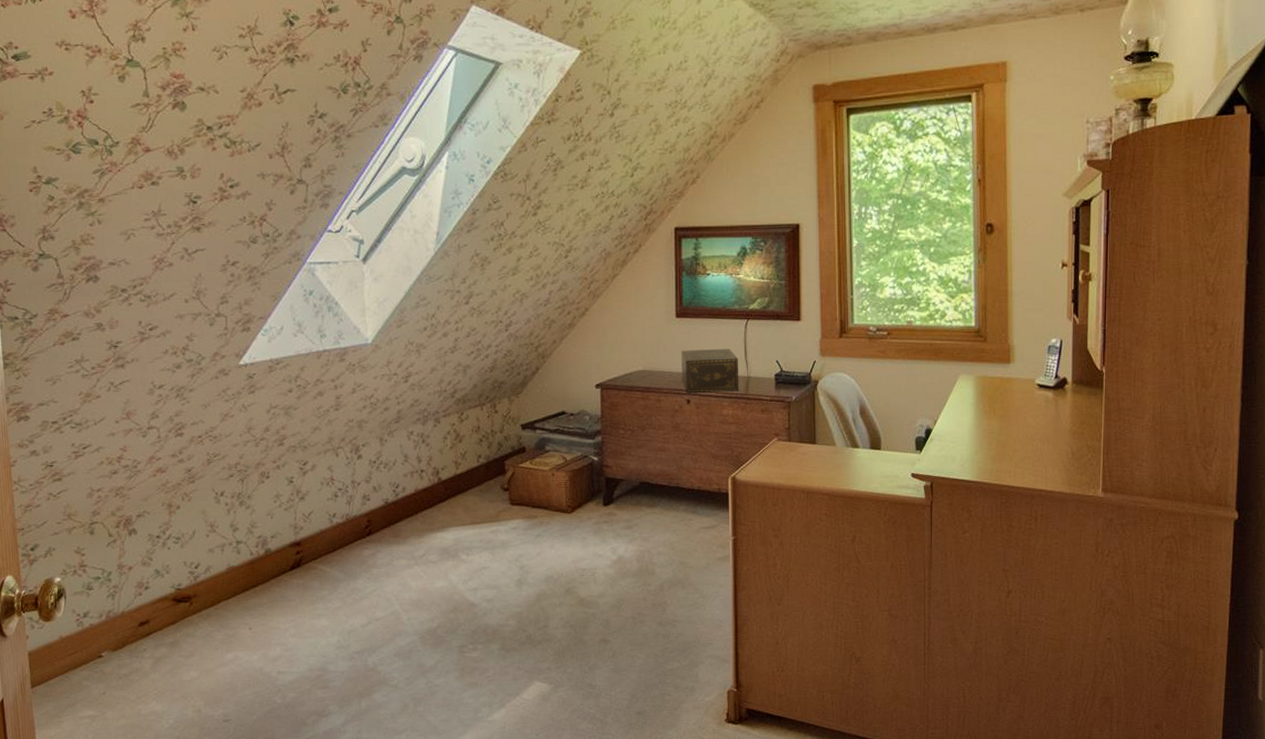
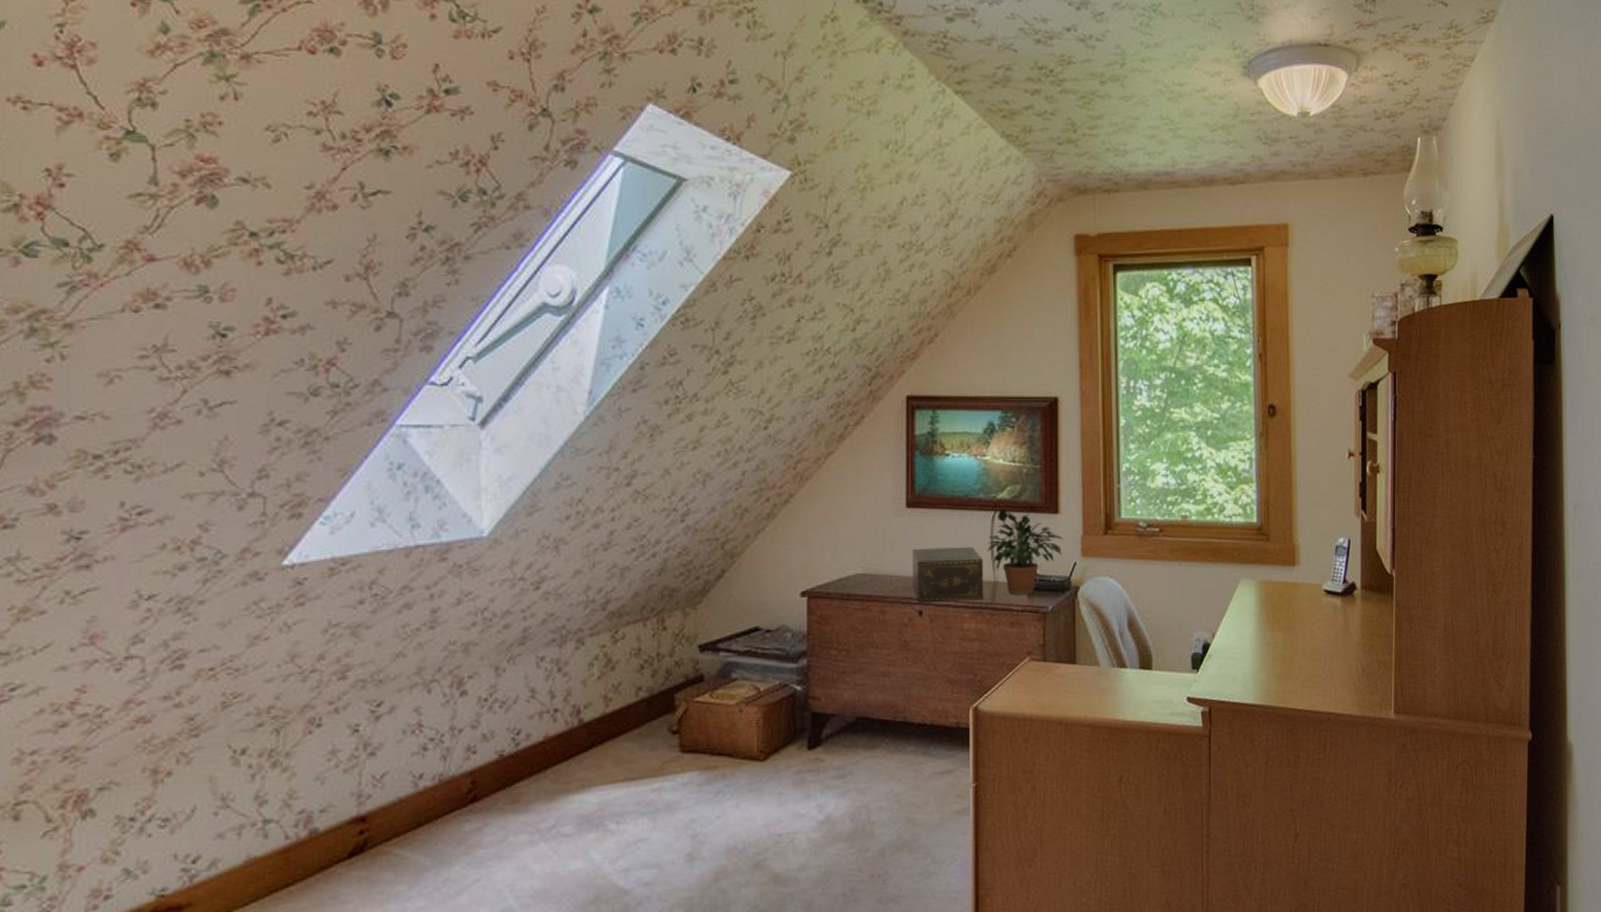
potted plant: none [741,317,804,388] -> present [987,508,1063,595]

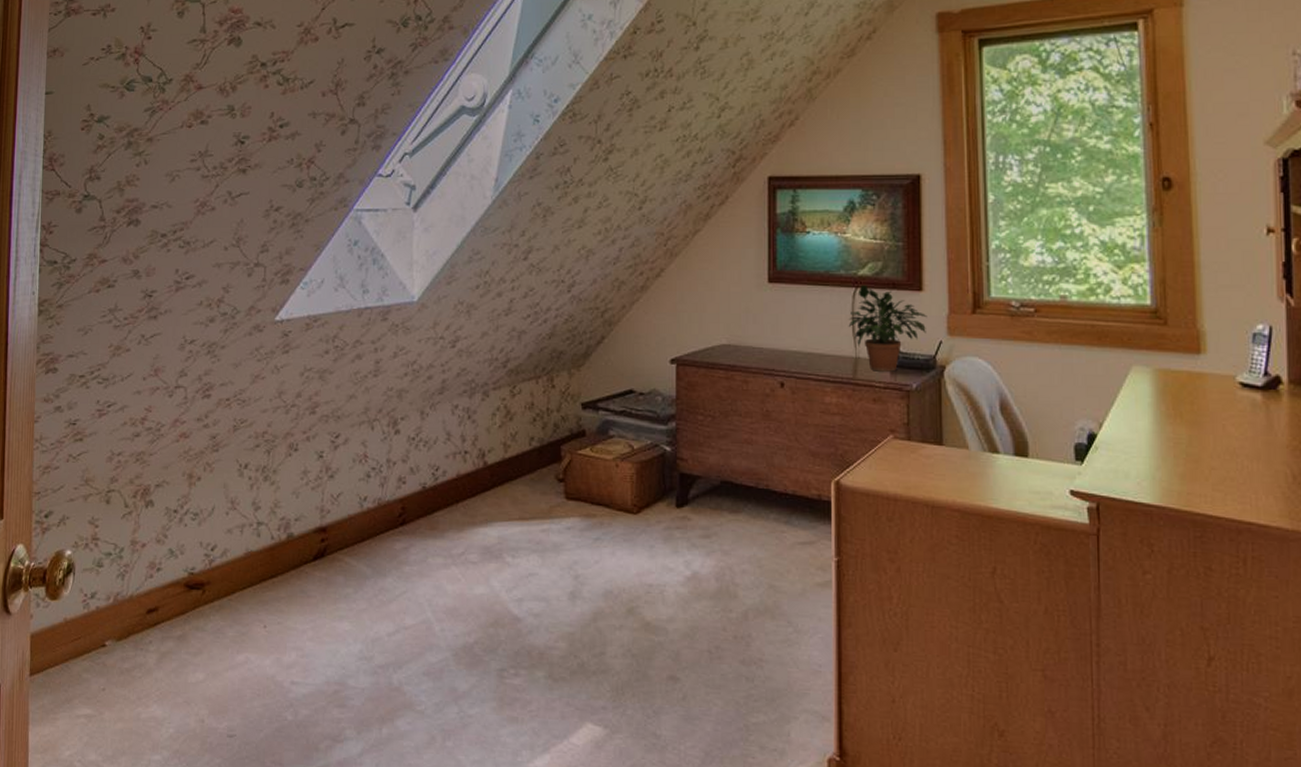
decorative box: present [912,547,984,602] -> none [774,322,846,375]

